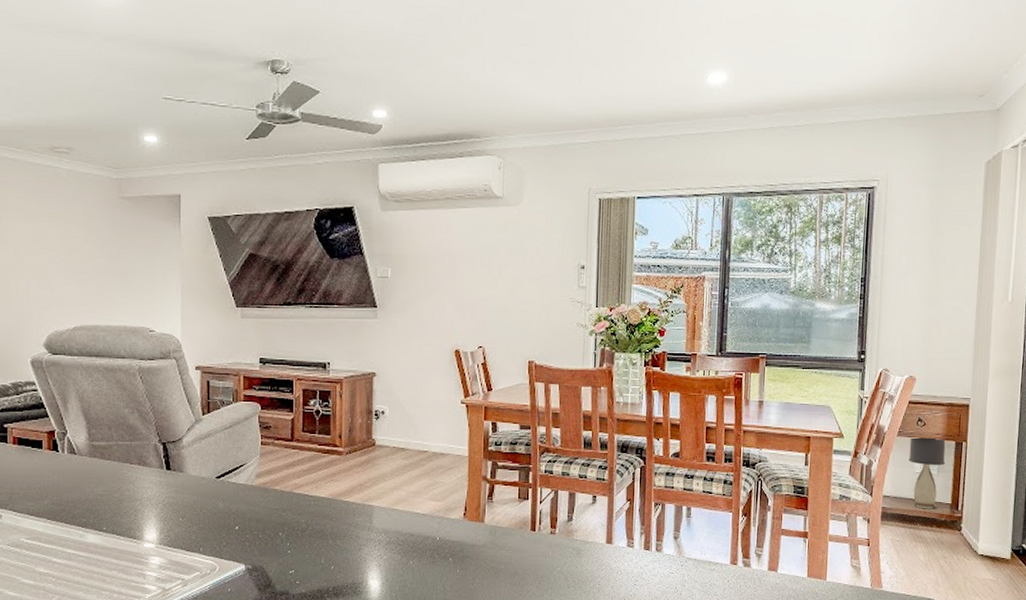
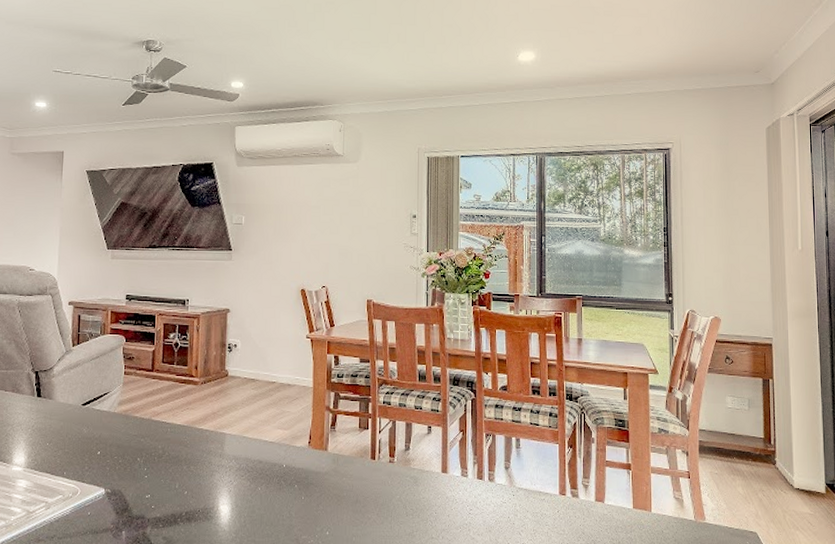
table lamp: present [909,436,946,509] -> none [720,373,755,443]

